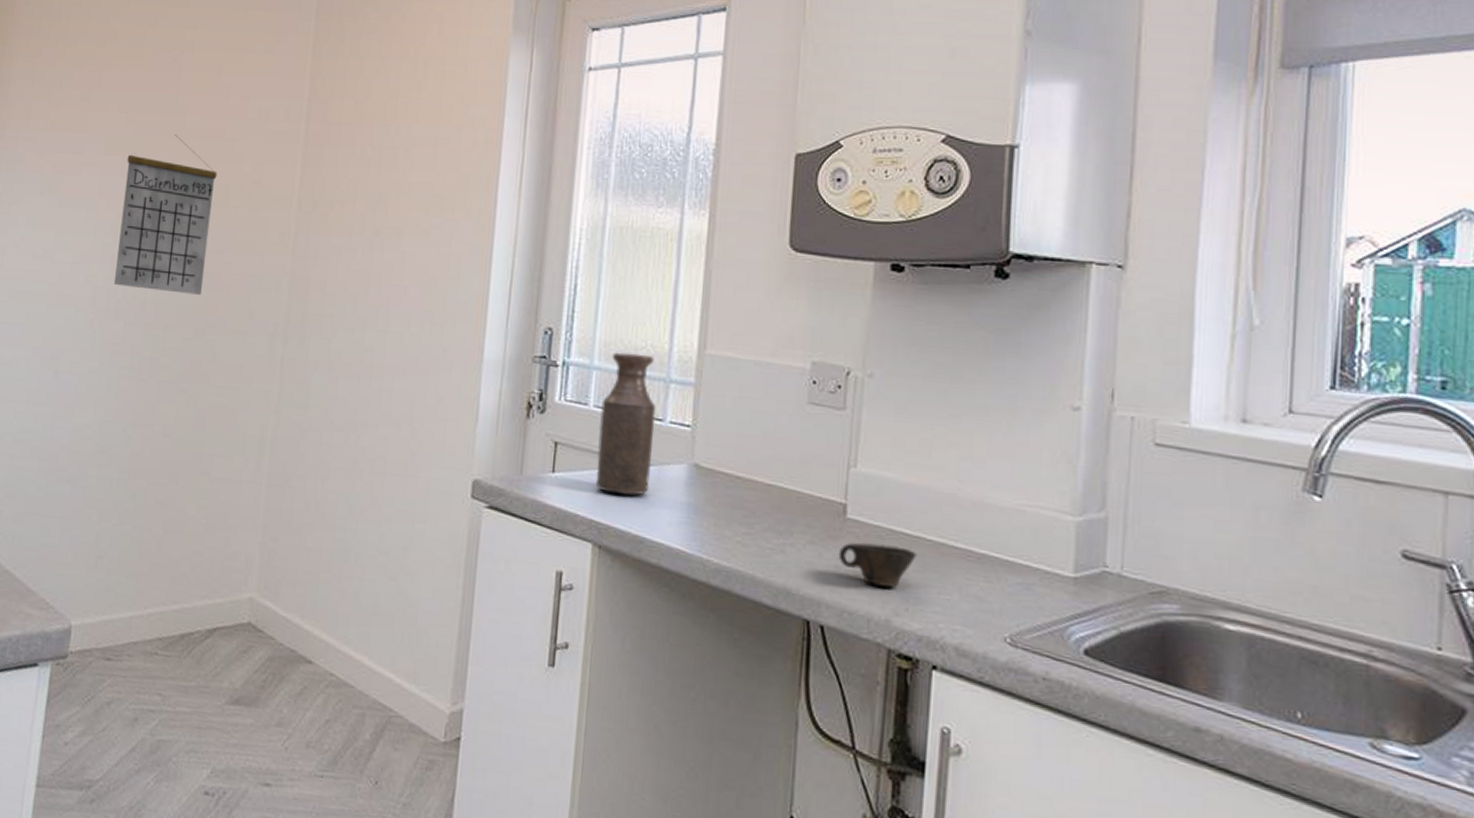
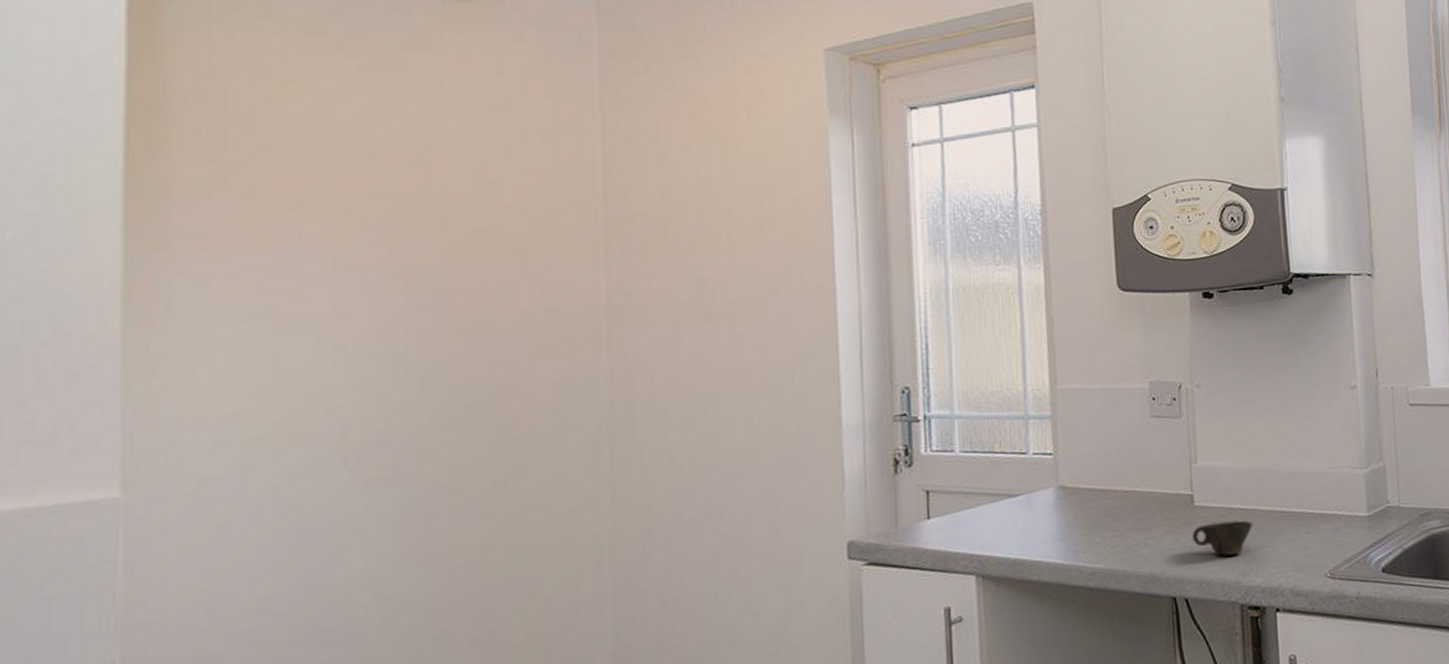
calendar: present [113,134,218,295] -> none [368,239,498,414]
bottle: present [595,351,656,496] -> none [967,397,1022,527]

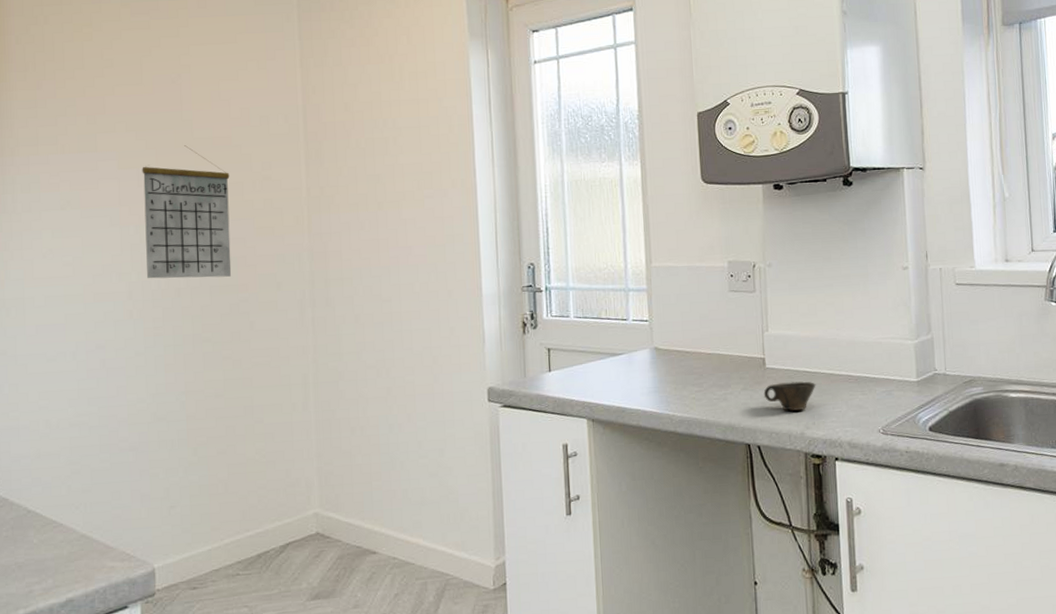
calendar: none [368,239,498,414] -> present [142,145,232,279]

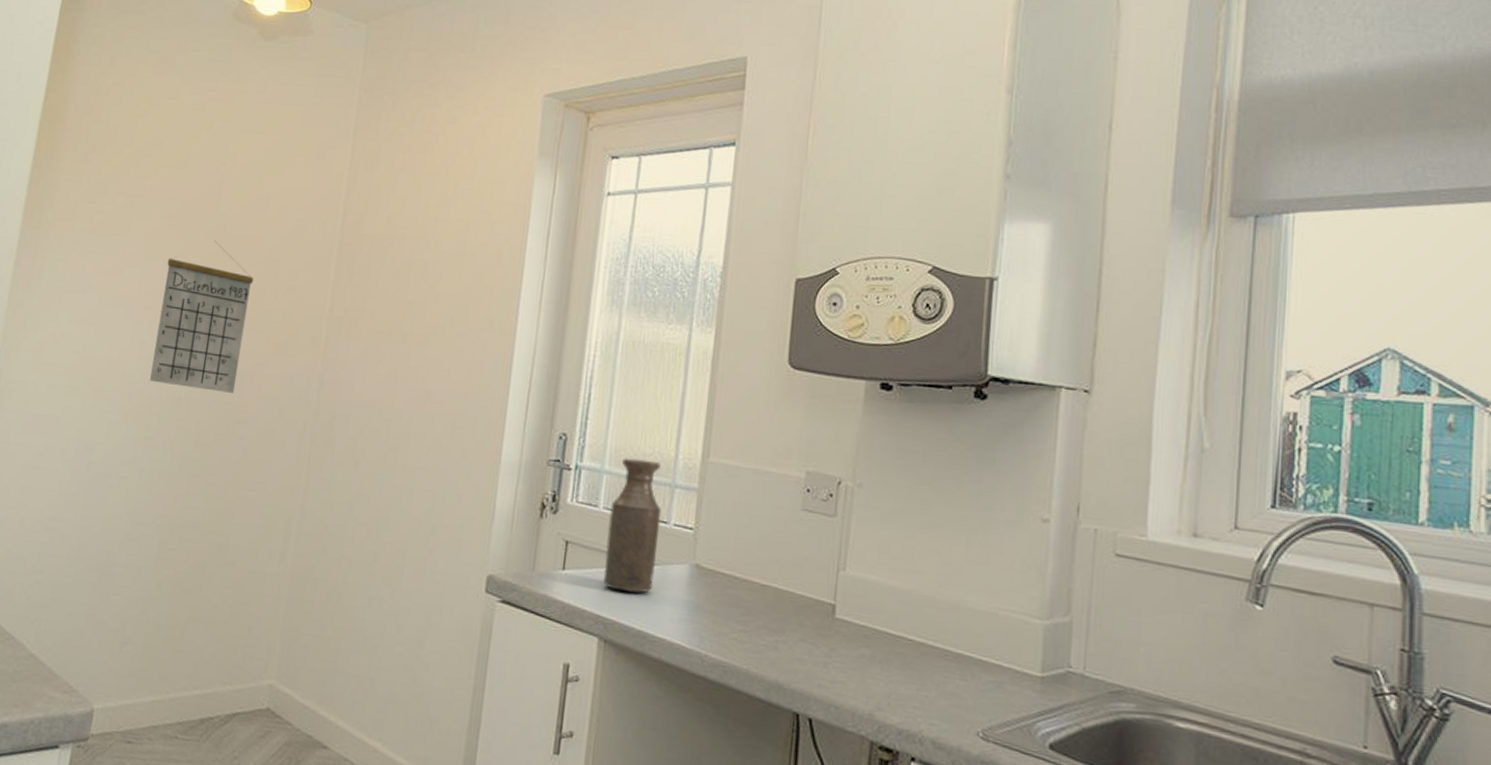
bottle: none [579,272,623,380] -> present [603,457,662,593]
cup: present [763,381,816,411] -> none [827,641,899,684]

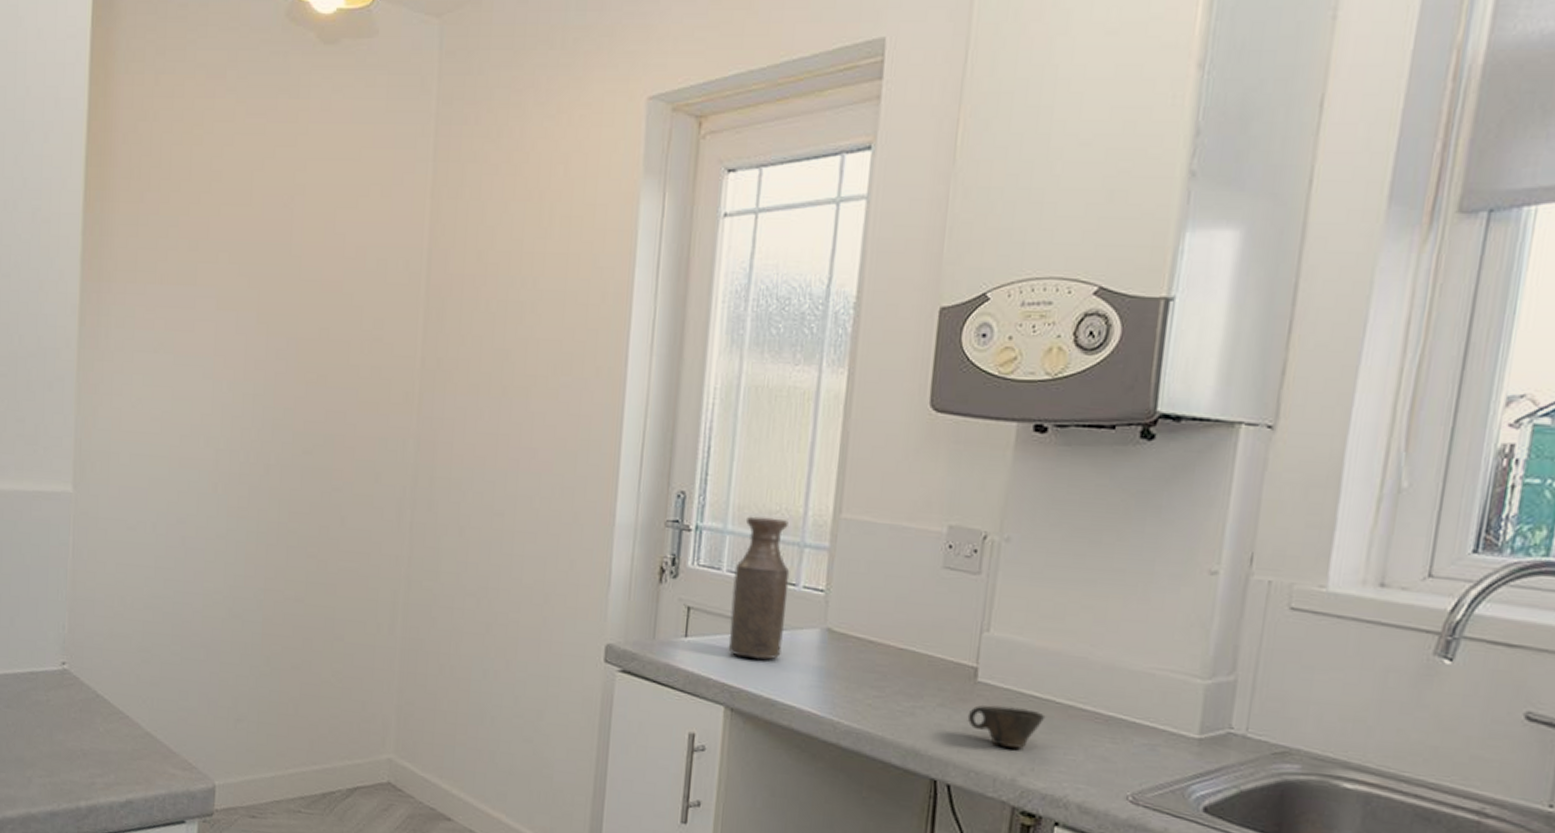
calendar: present [149,241,254,393] -> none [235,287,336,458]
cup: none [827,641,899,684] -> present [967,705,1046,748]

